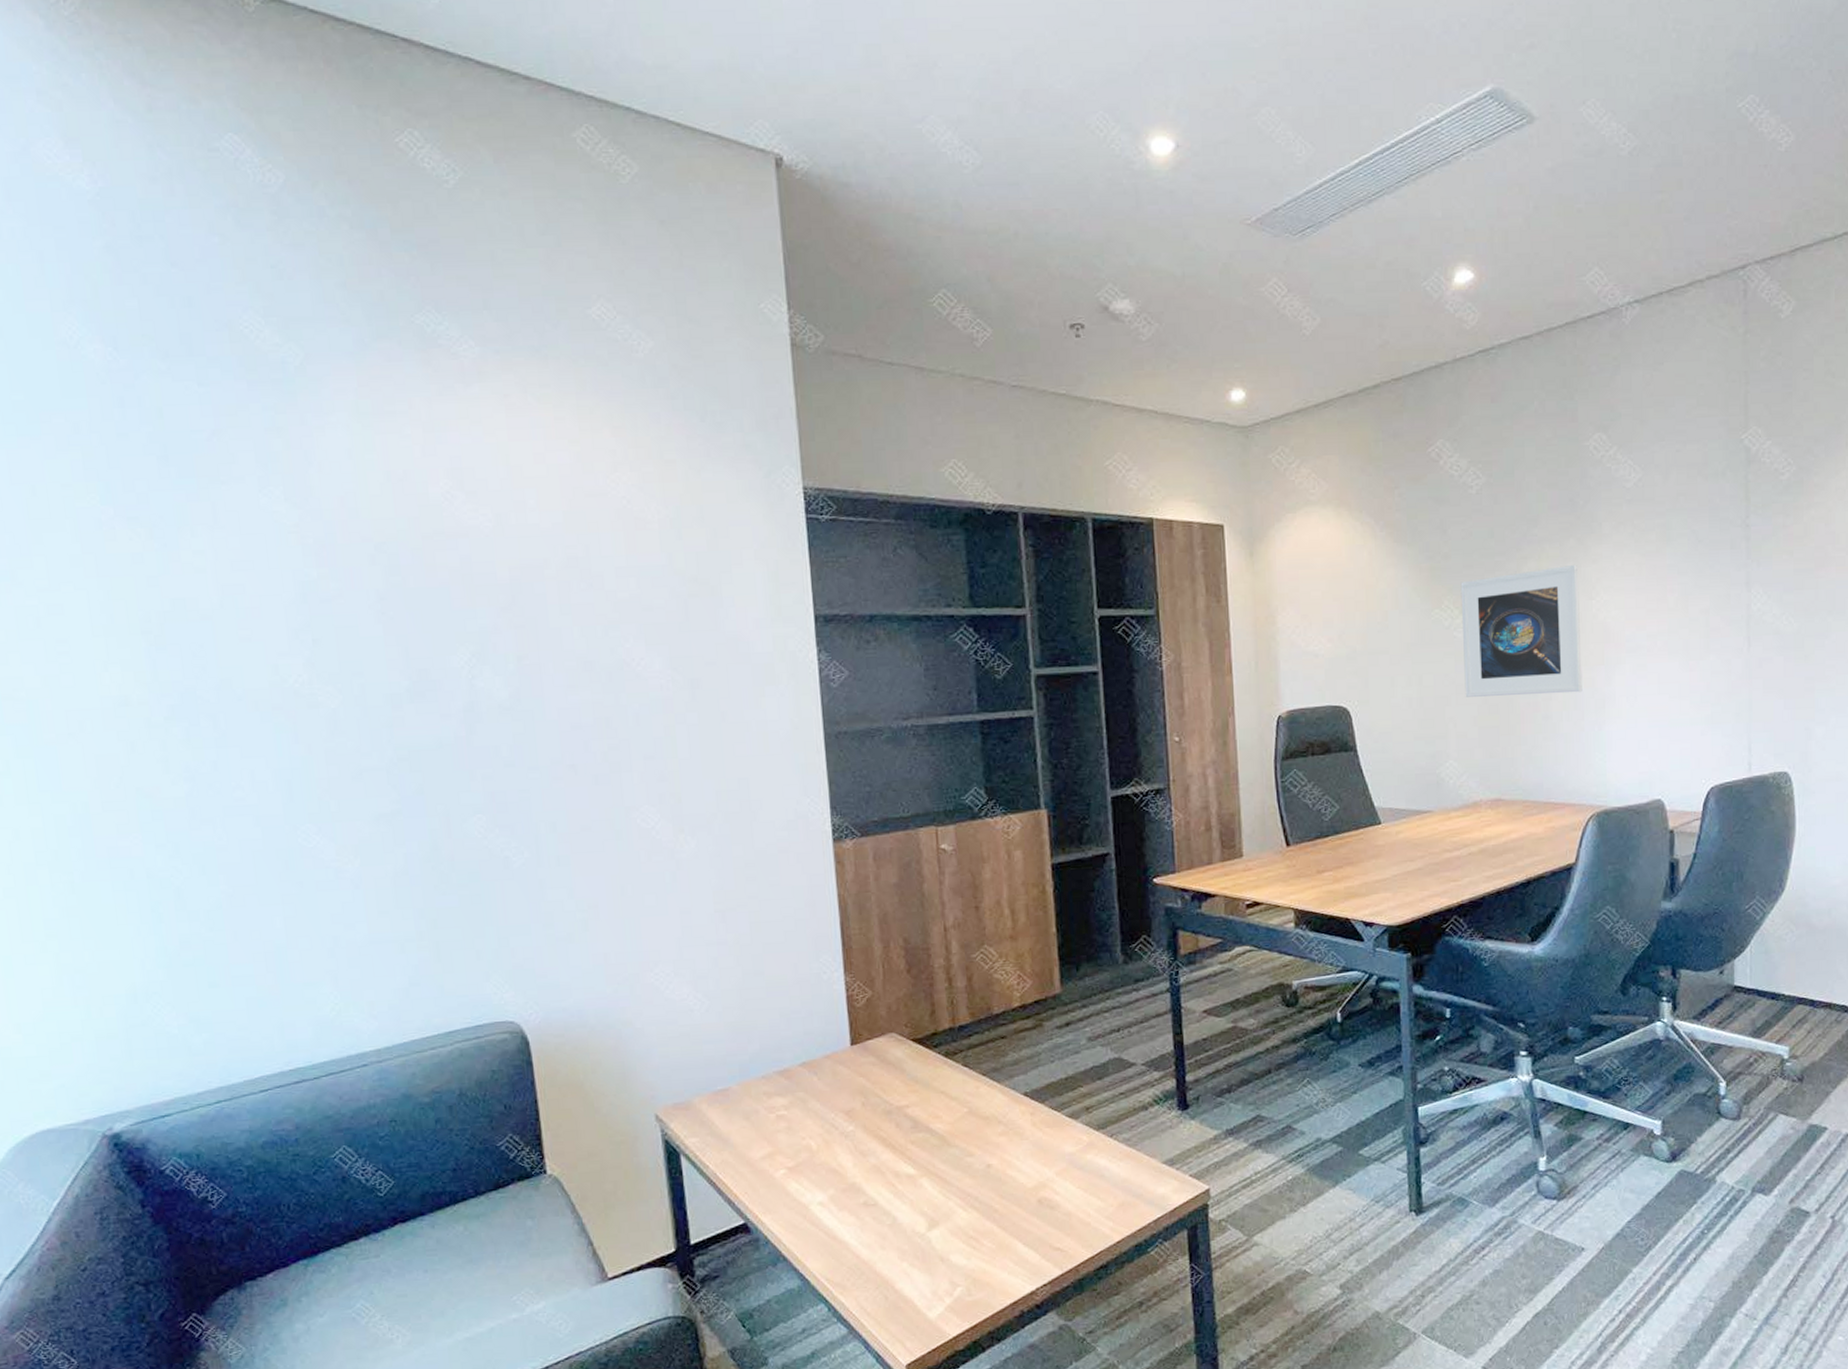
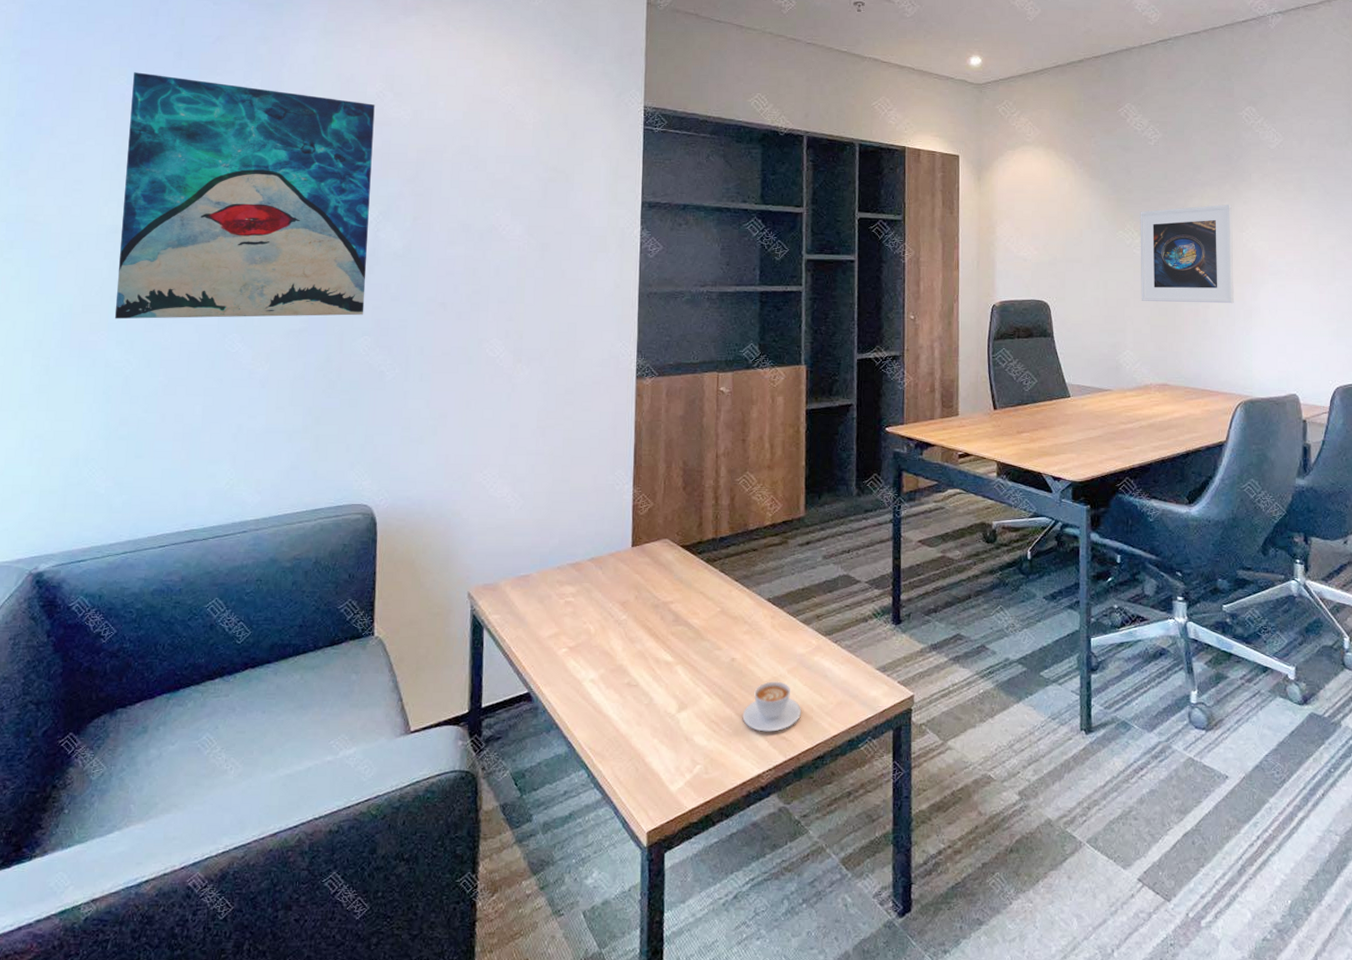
wall art: none [107,487,472,817] -> present [114,72,375,319]
coffee cup: none [1006,1186,1076,1245] -> present [742,681,801,732]

